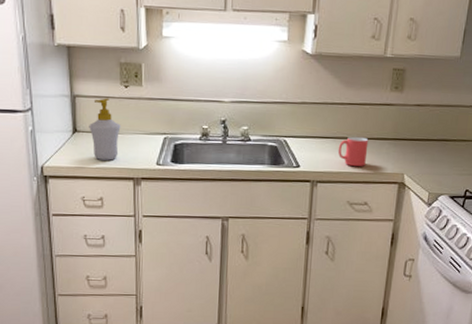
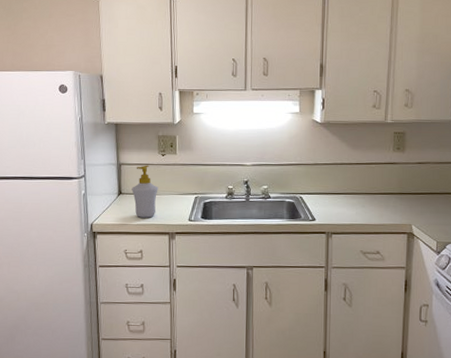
mug: present [337,136,369,167] -> none [349,192,377,219]

